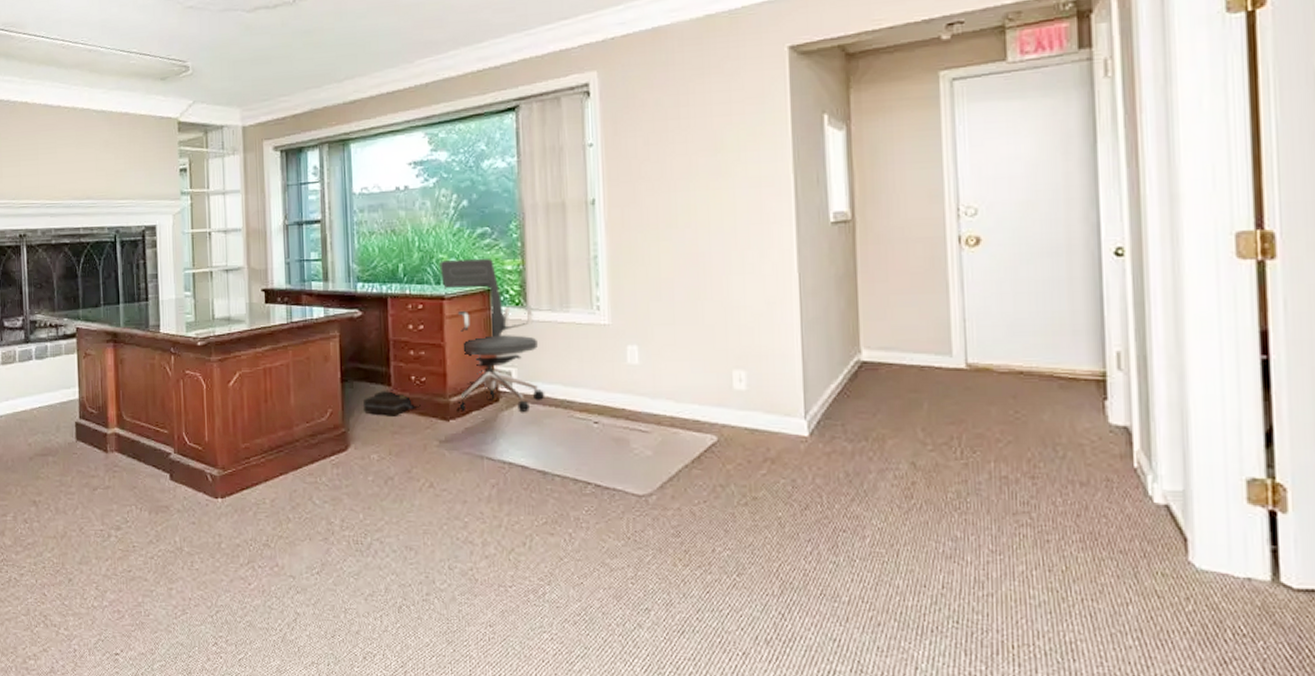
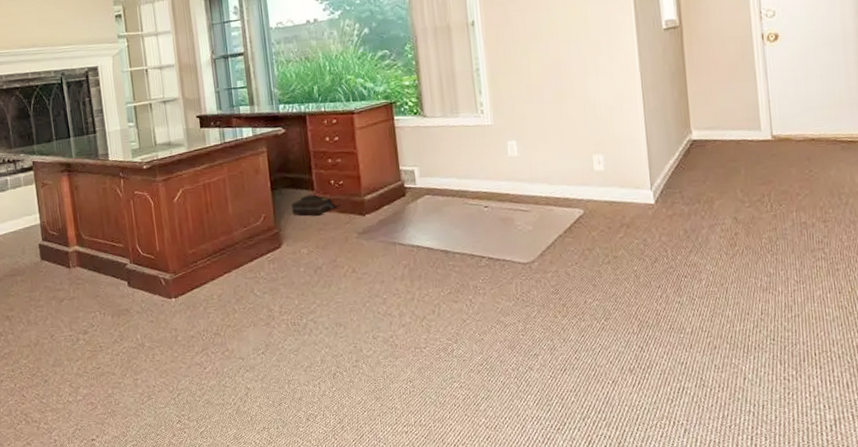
office chair: present [439,259,544,413] -> none [348,77,442,209]

